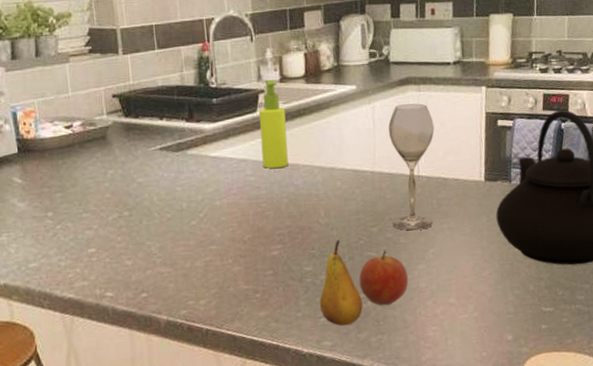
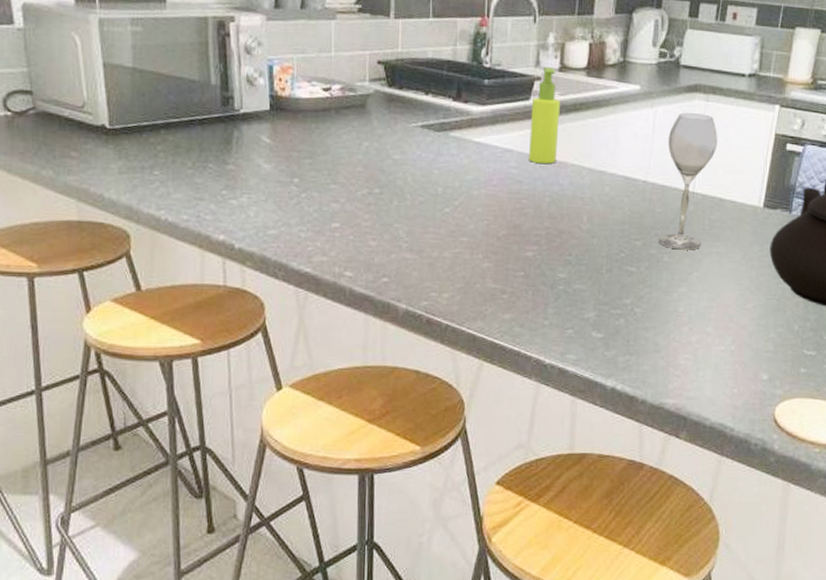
fruit: present [320,239,363,326] -> none [569,249,615,341]
fruit: present [359,250,409,306] -> none [614,266,667,326]

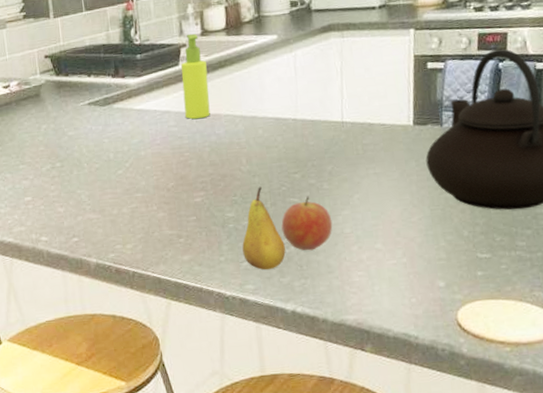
fruit: none [569,249,615,341] -> present [242,186,286,270]
fruit: none [614,266,667,326] -> present [281,196,333,251]
wineglass: present [658,113,718,250] -> none [310,49,359,177]

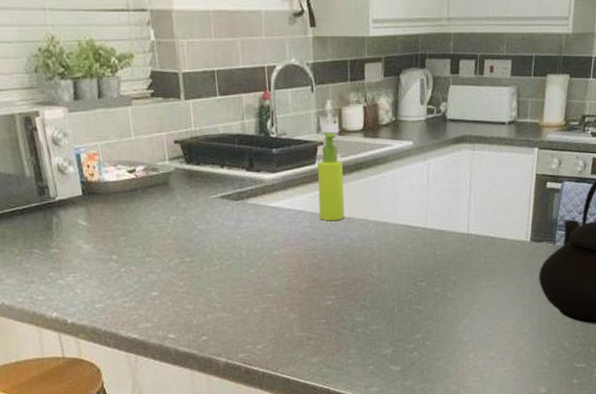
fruit: present [242,186,286,270] -> none [369,292,409,374]
fruit: present [281,196,333,251] -> none [406,304,453,357]

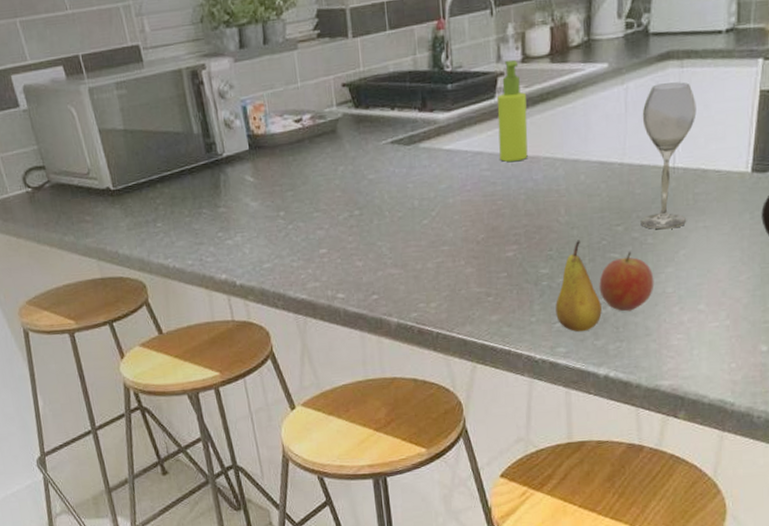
fruit: none [369,292,409,374] -> present [555,240,602,332]
fruit: none [406,304,453,357] -> present [599,251,654,312]
wineglass: none [441,162,486,287] -> present [640,82,697,230]

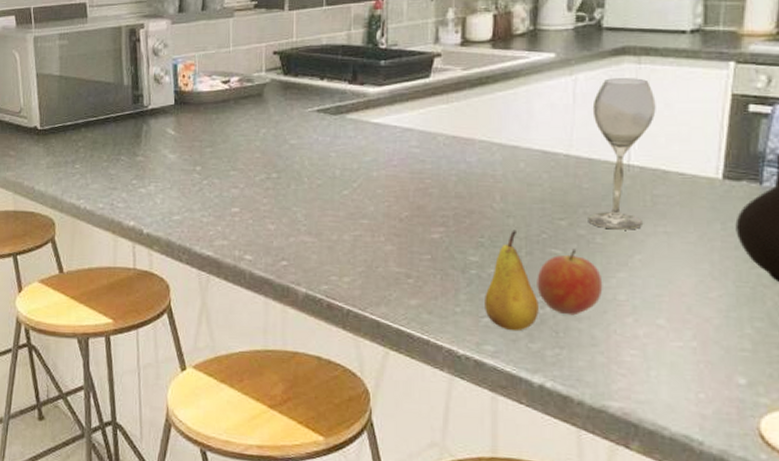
soap dispenser: present [497,59,528,162] -> none [431,42,463,141]

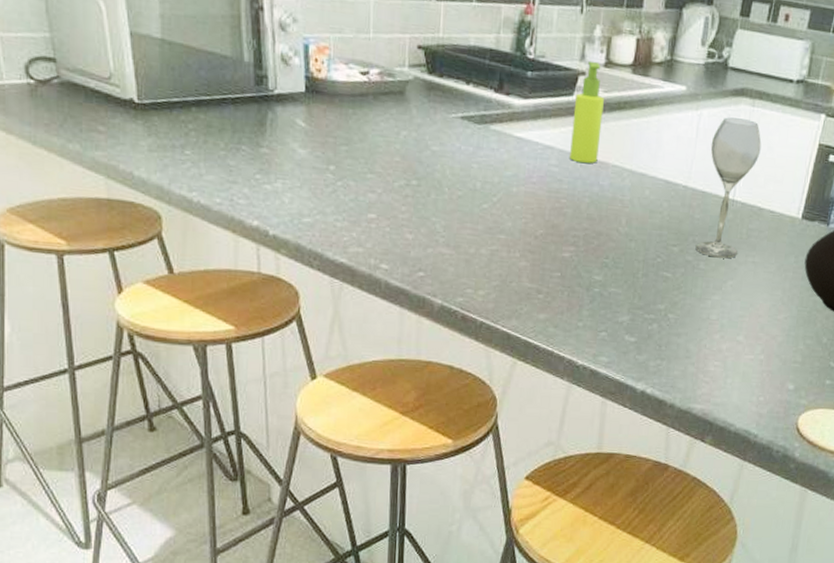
soap dispenser: none [431,42,463,141] -> present [570,60,604,163]
fruit: present [485,230,539,332] -> none [603,253,648,345]
fruit: present [537,249,603,316] -> none [648,273,701,332]

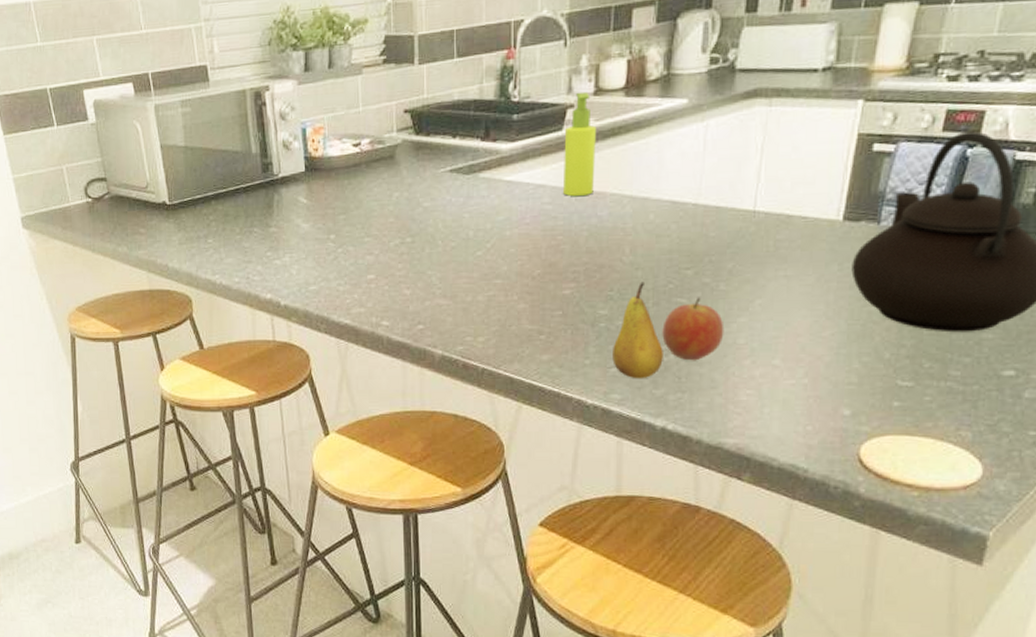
fruit: none [603,253,648,345] -> present [612,281,663,379]
fruit: none [648,273,701,332] -> present [662,297,724,361]
wineglass: present [695,117,762,259] -> none [713,121,784,276]

